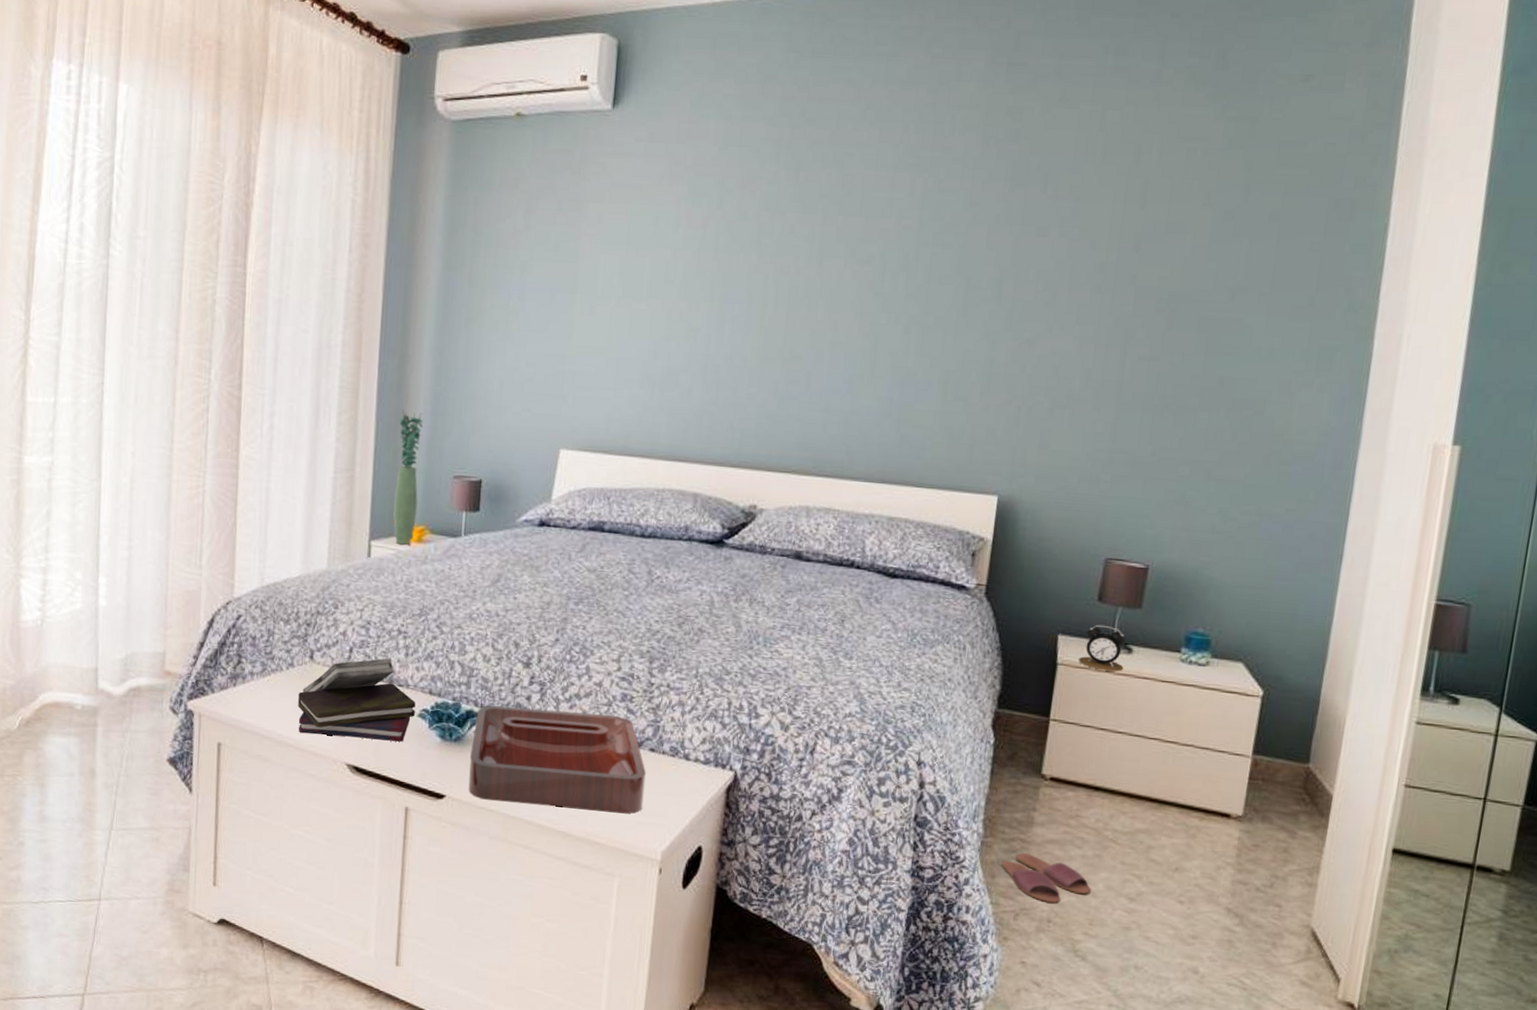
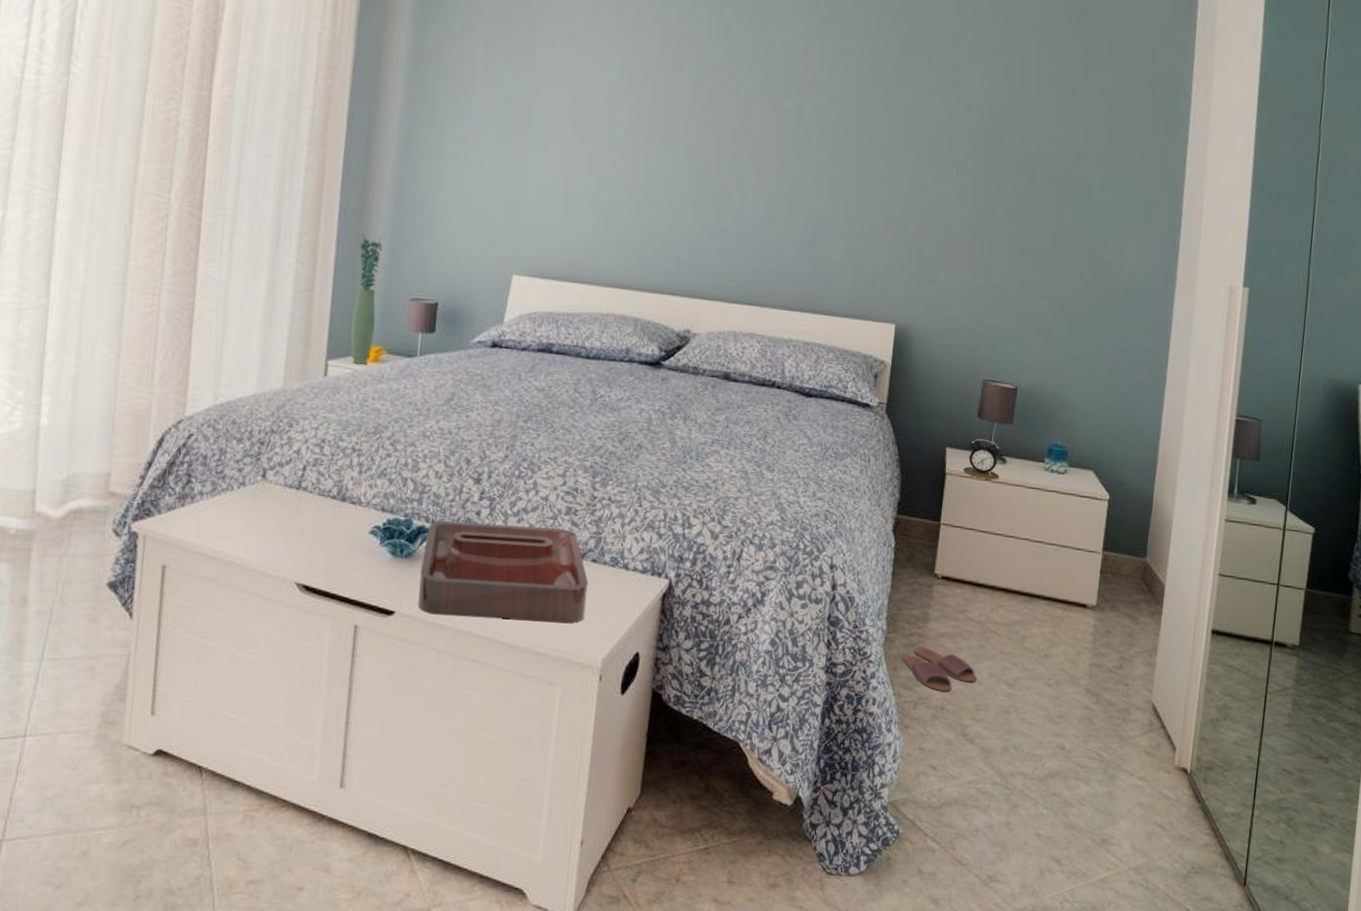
book: present [298,658,416,742] -> none [248,476,368,559]

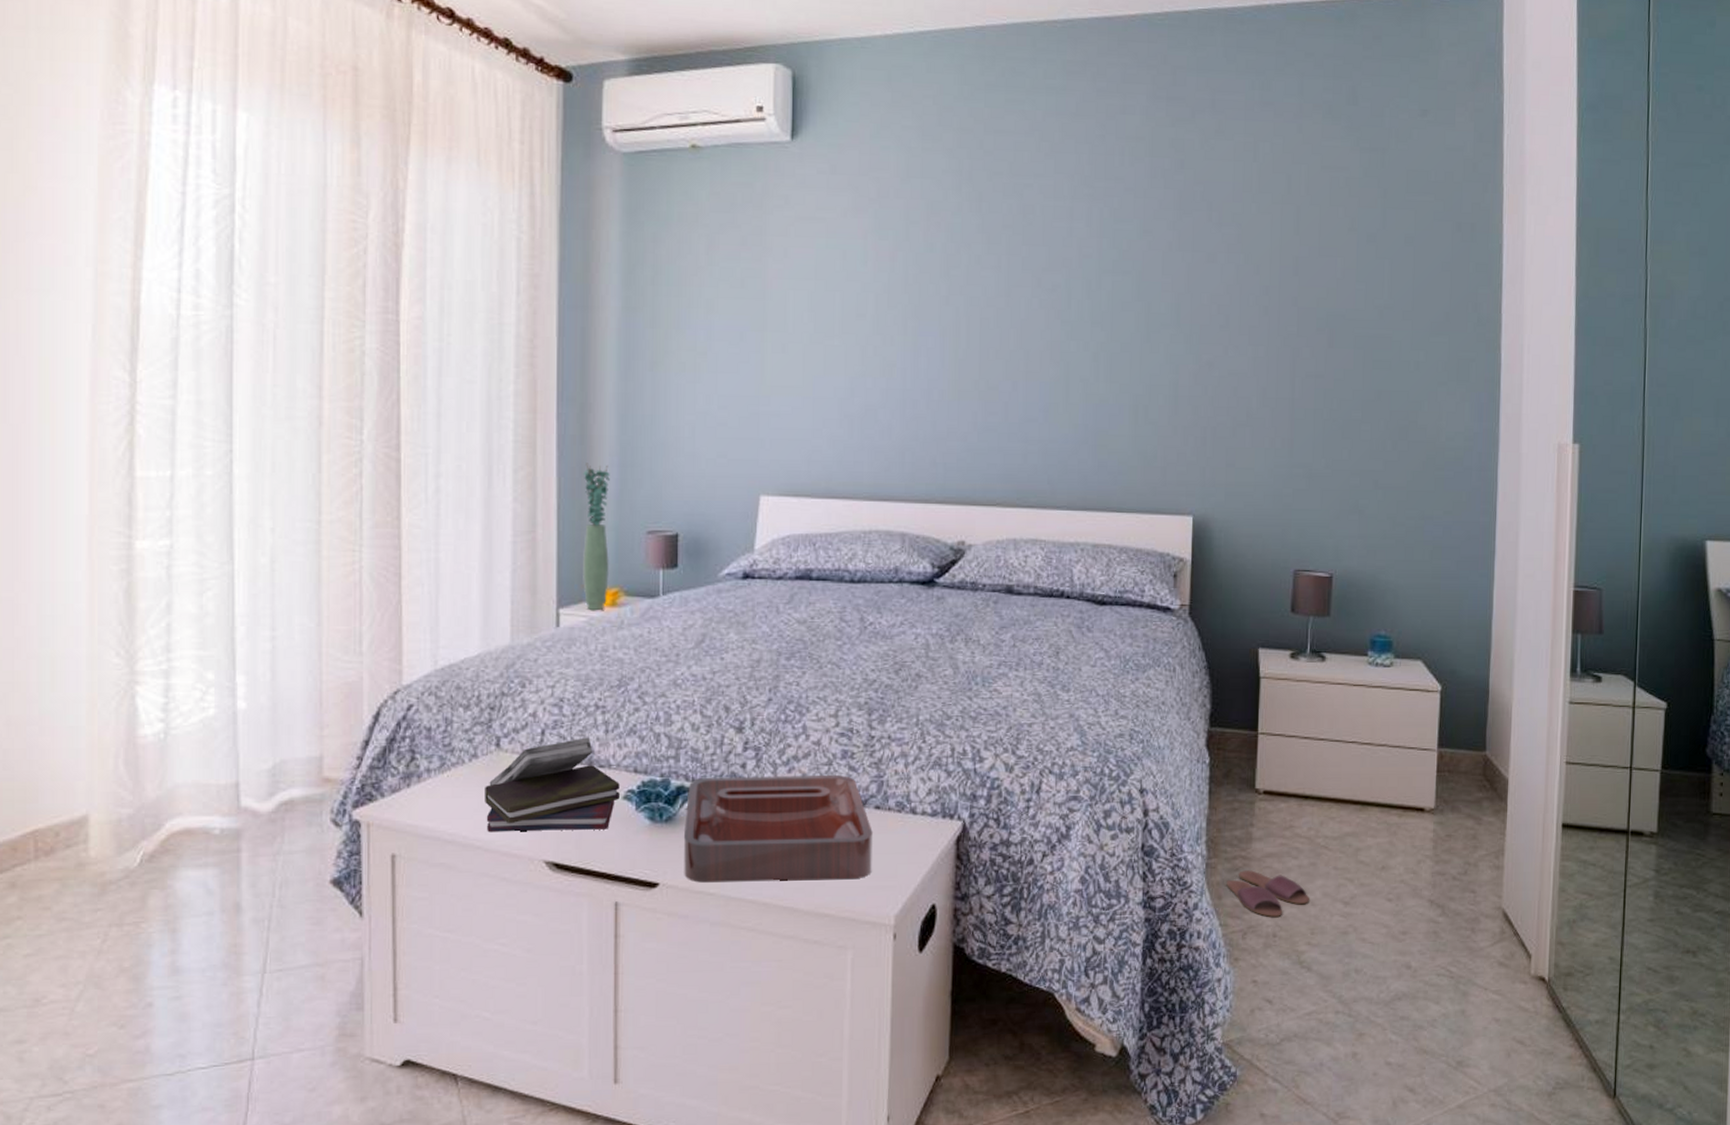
book: none [248,476,368,559] -> present [485,737,620,833]
alarm clock: present [963,438,1001,480] -> none [1279,635,1319,680]

